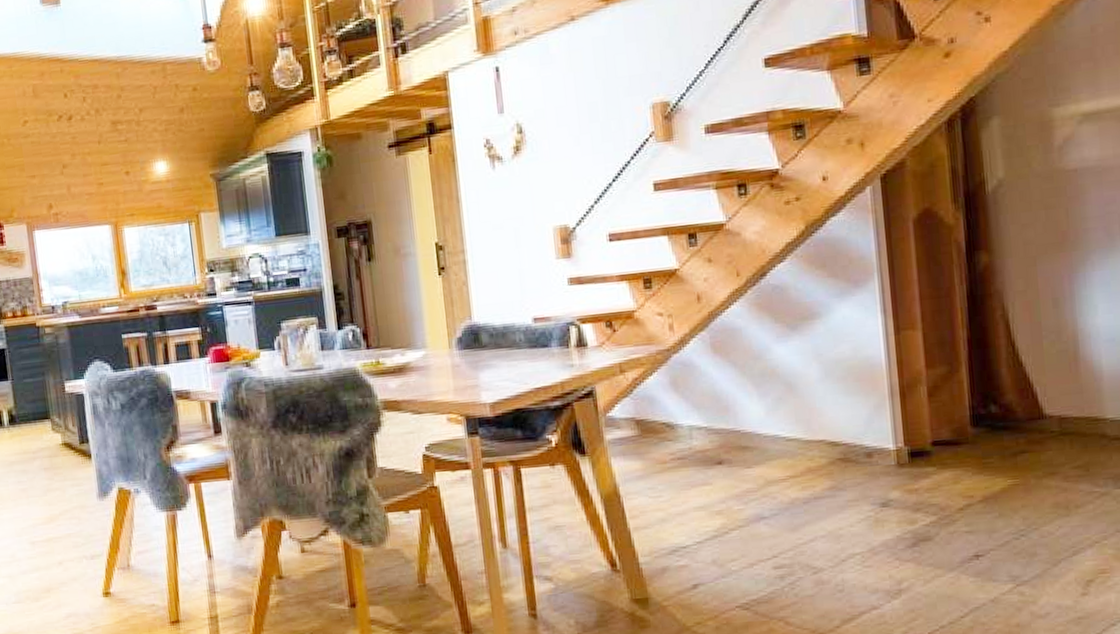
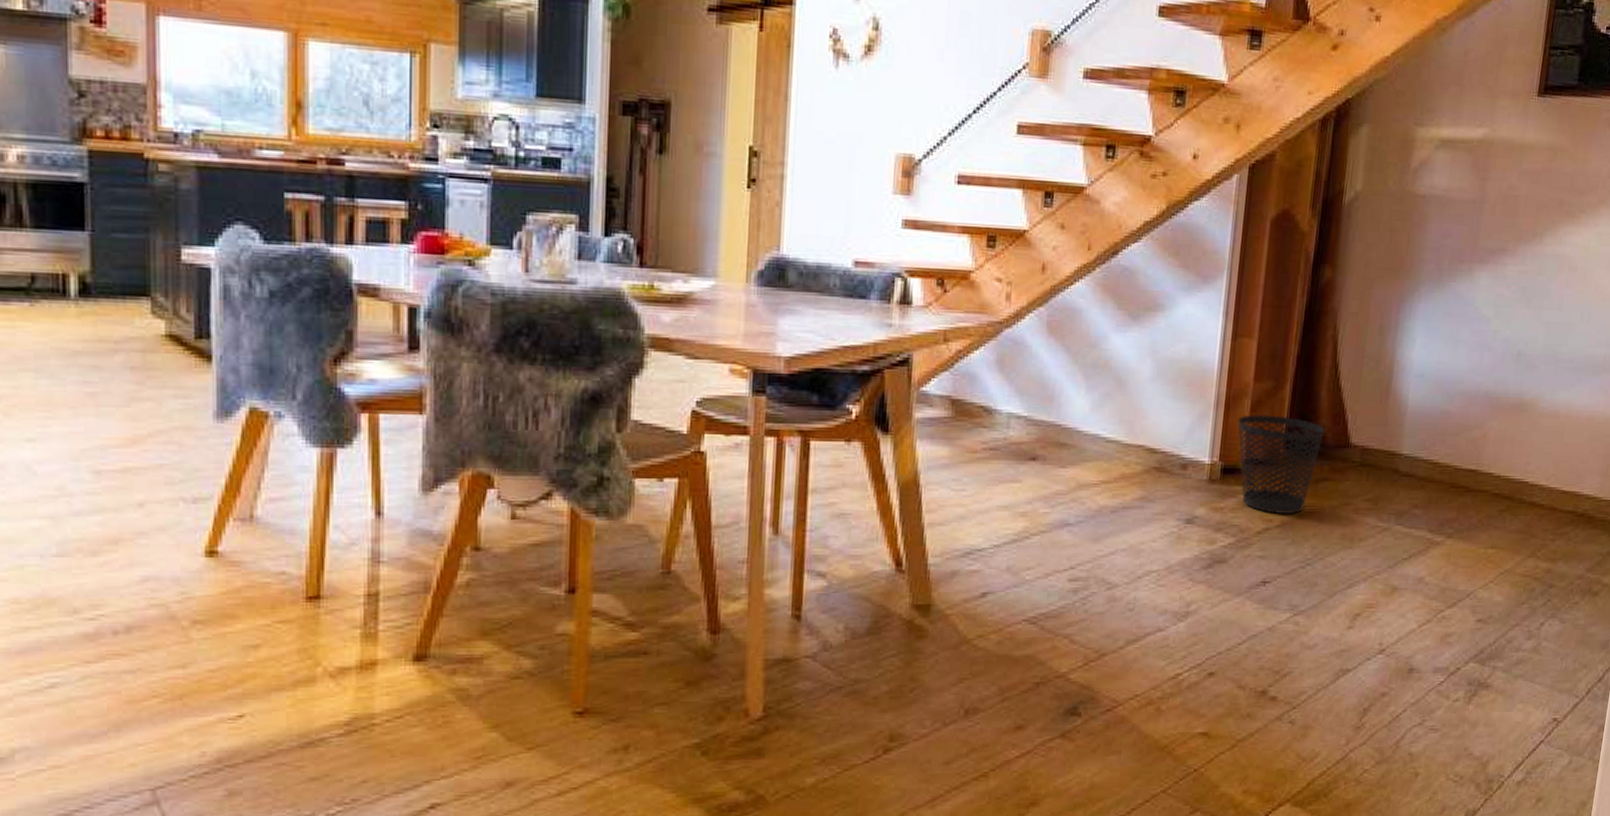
wastebasket: none [916,397,1013,490] -> present [1237,415,1325,514]

